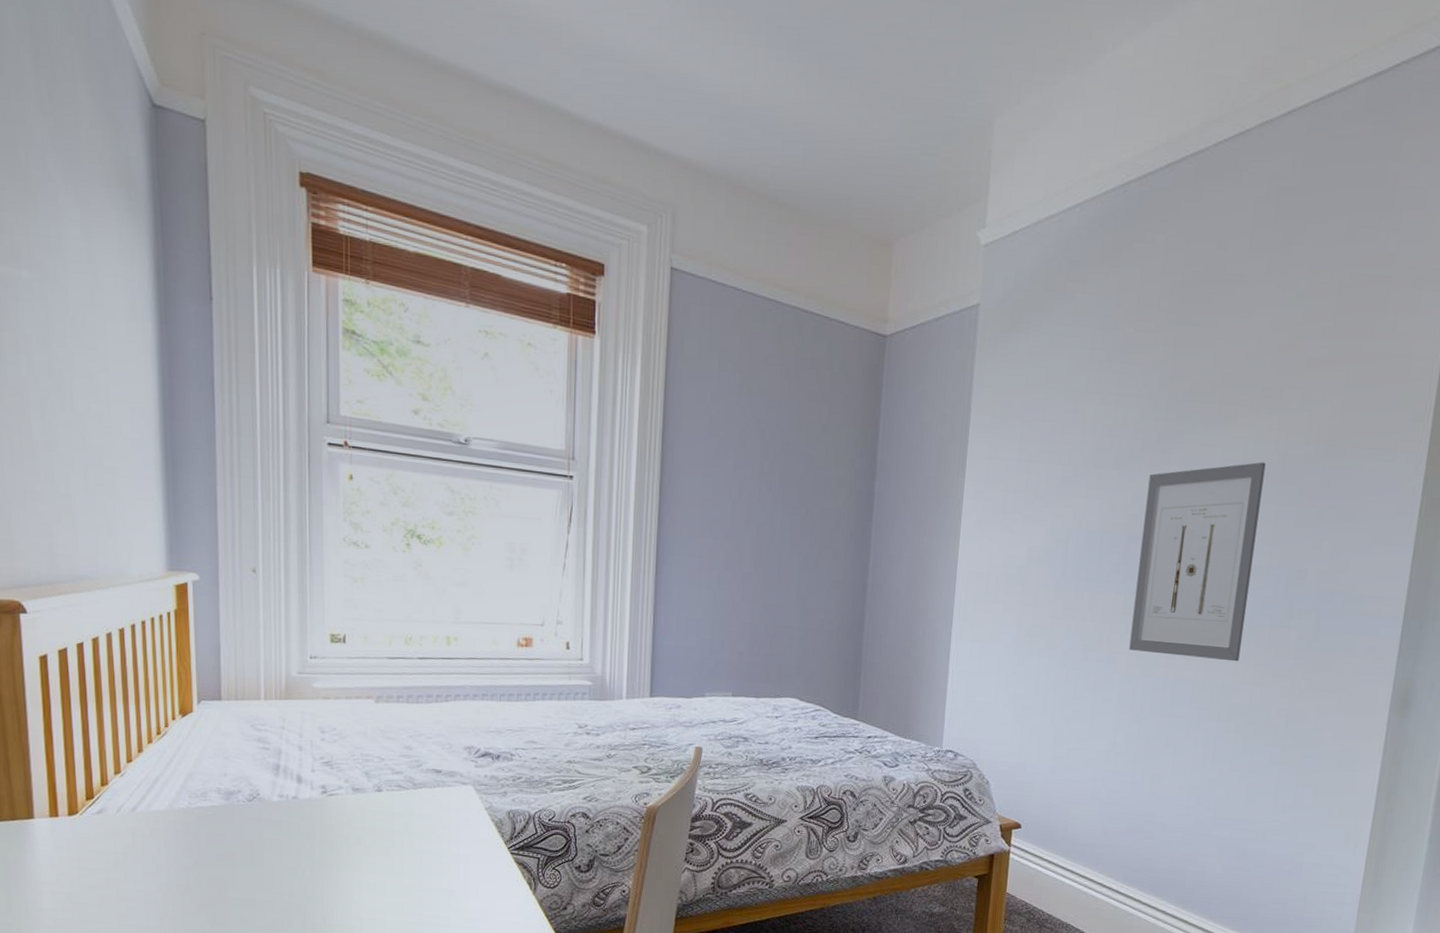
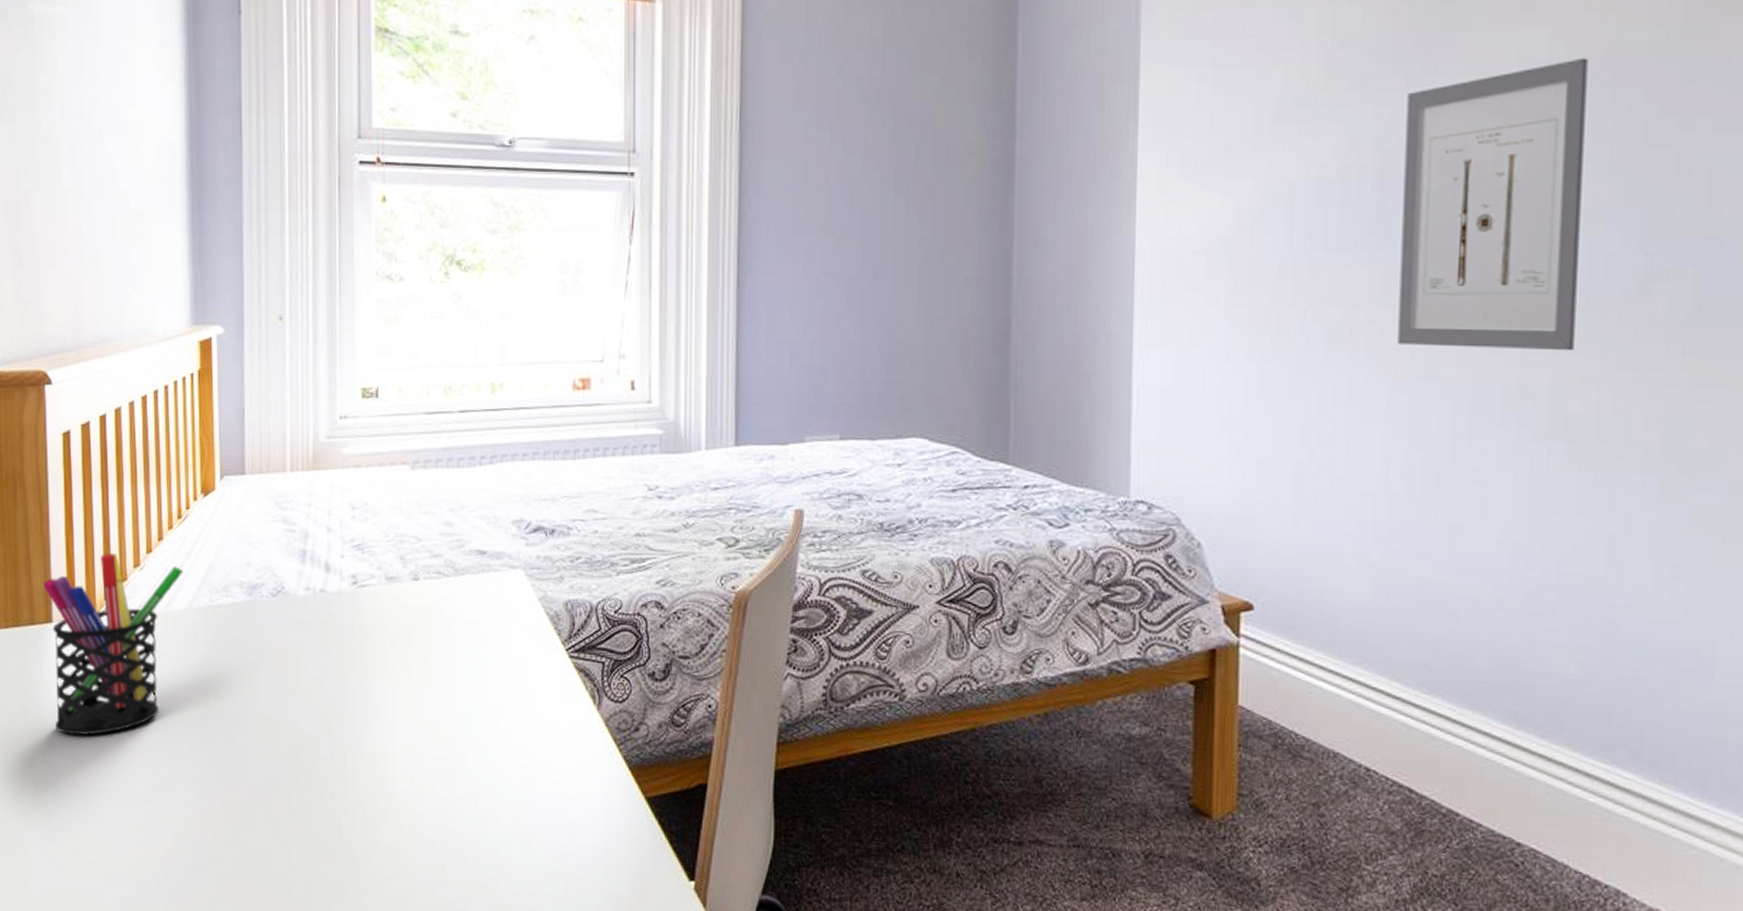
pen holder: none [24,760,163,913] -> present [43,552,183,736]

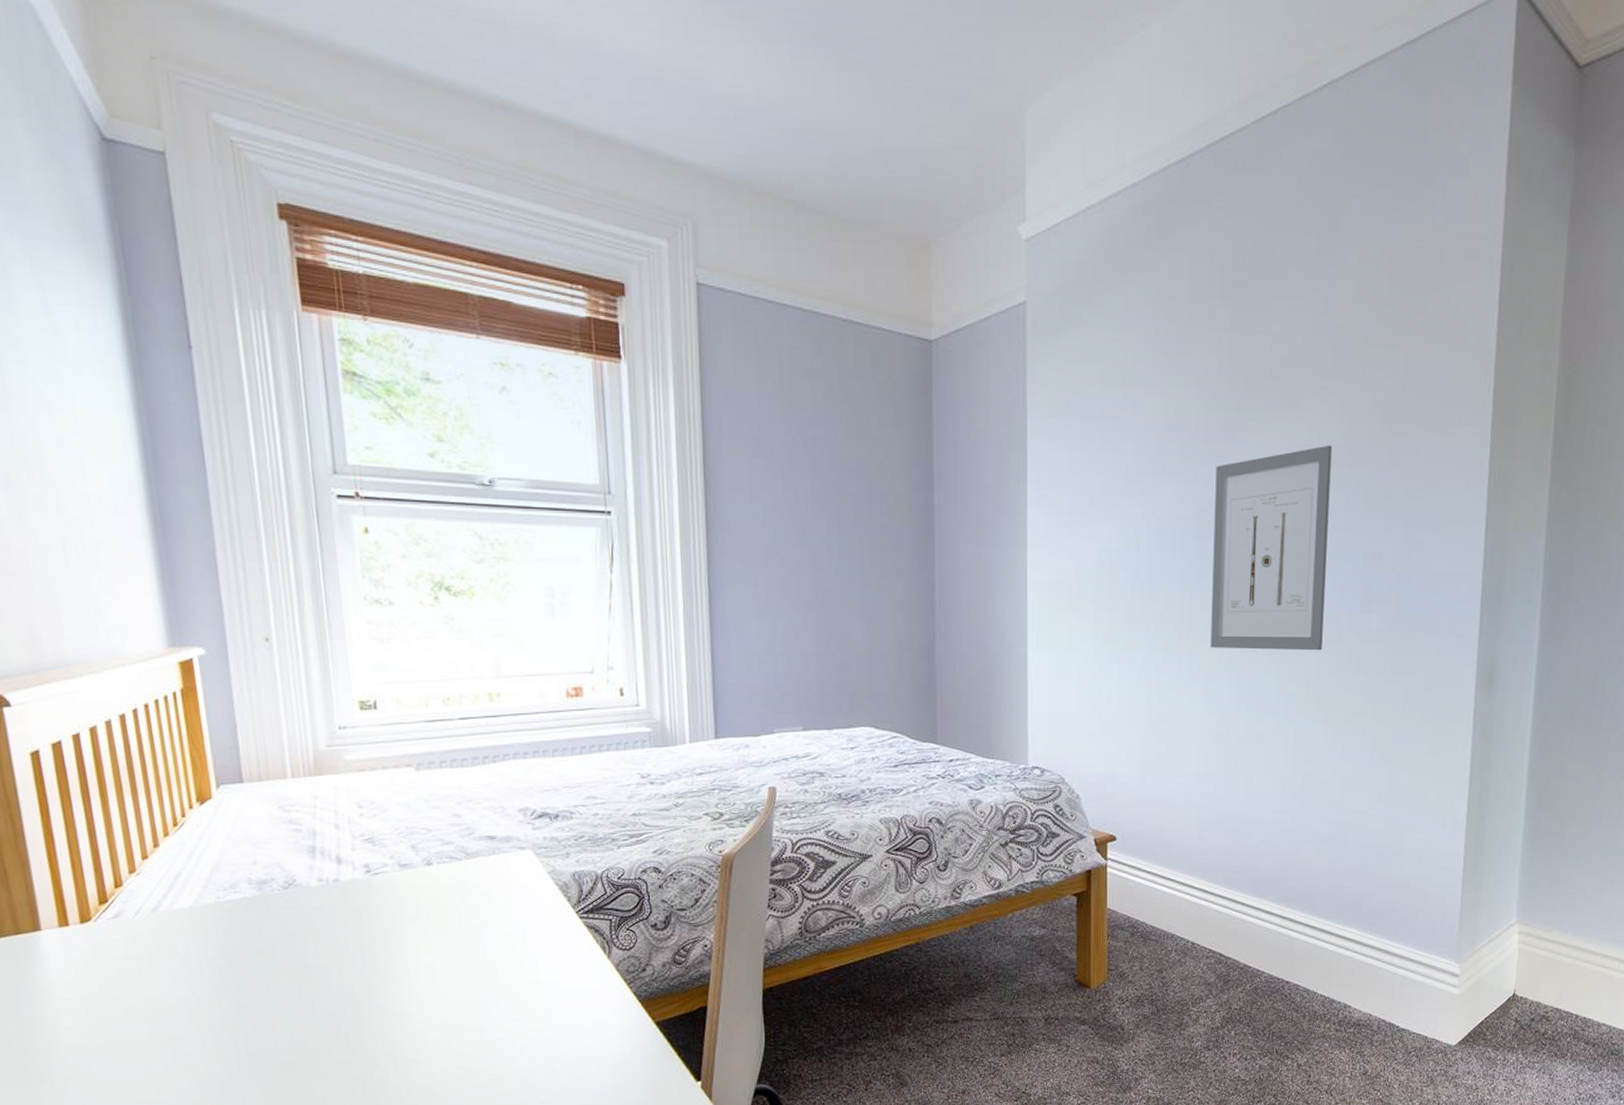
pen holder: present [43,552,183,736] -> none [25,861,185,1030]

